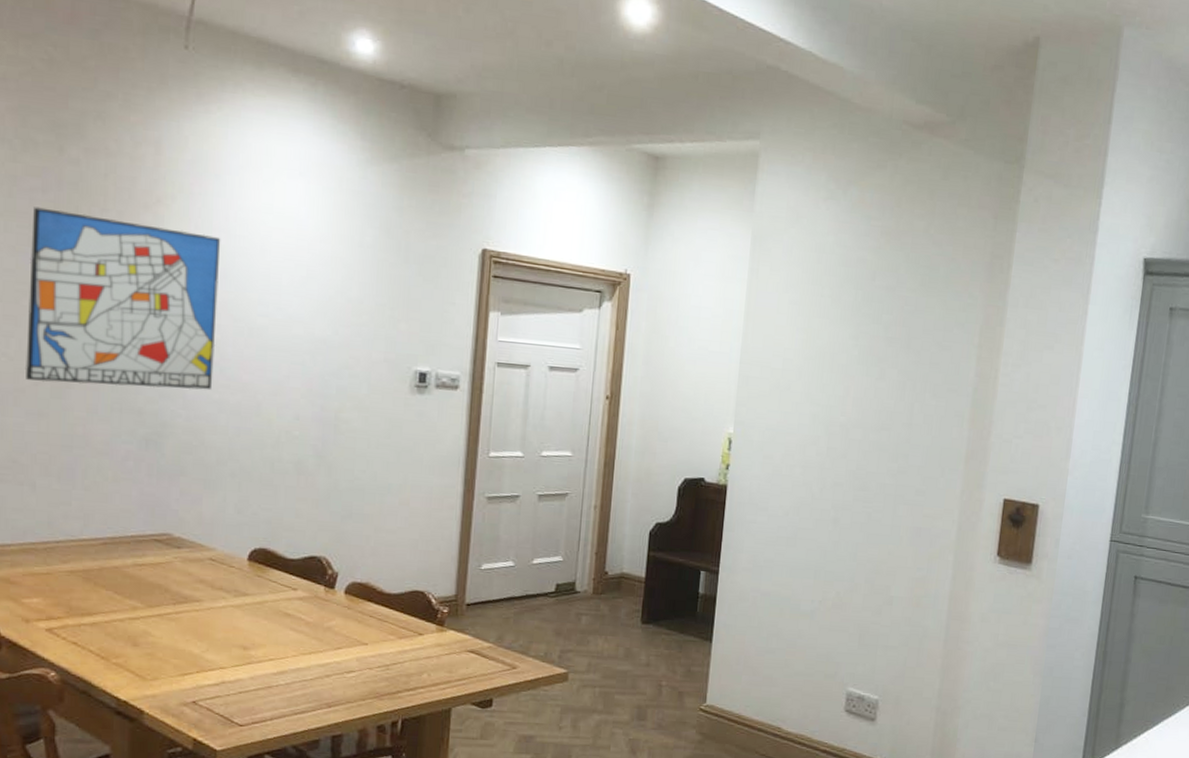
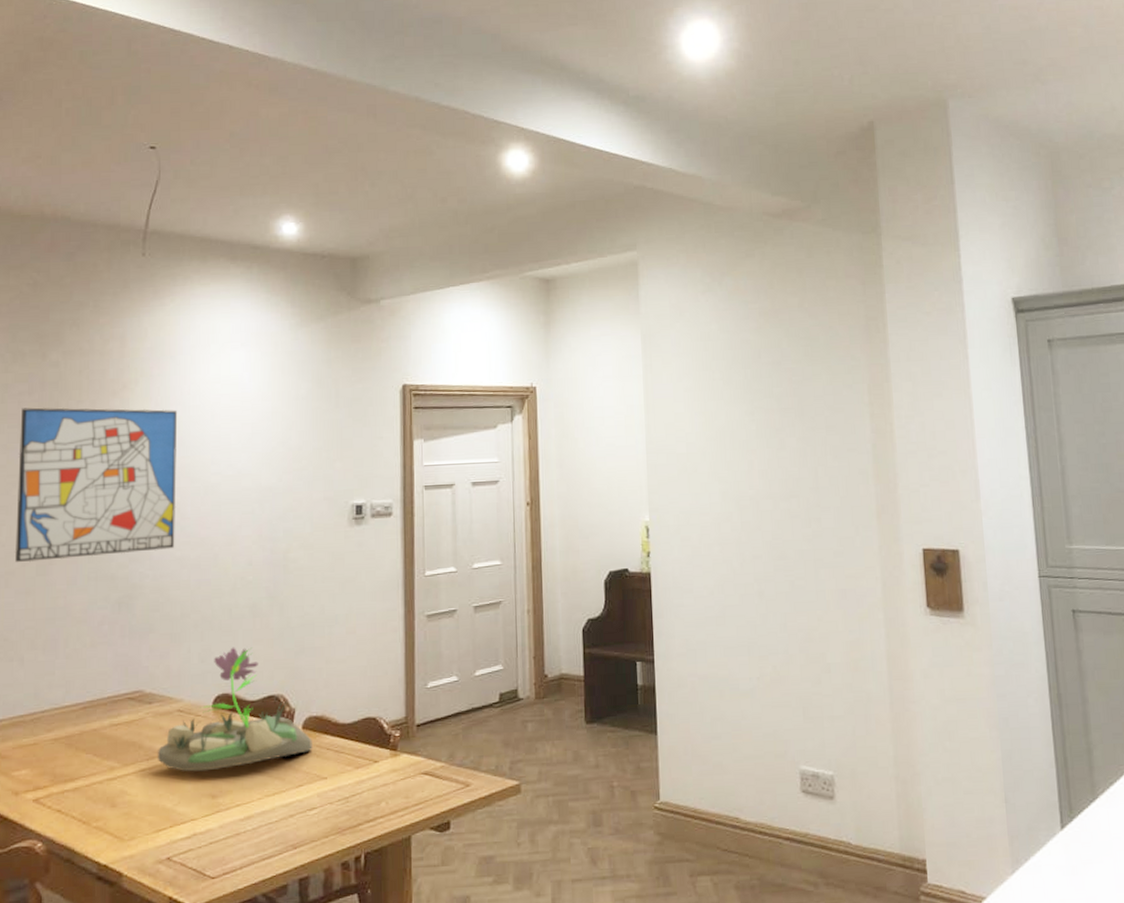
flower arrangement: none [186,502,355,623] -> present [158,647,312,772]

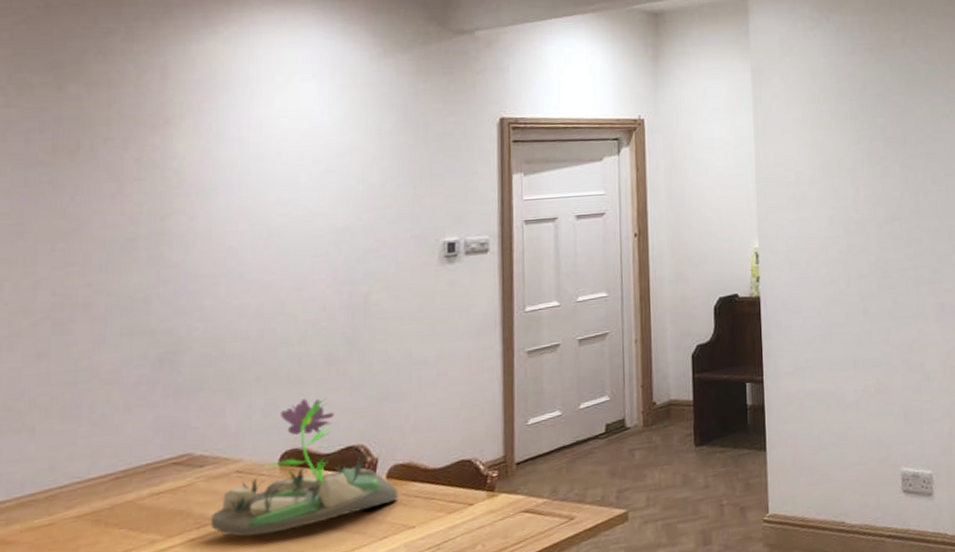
wall art: present [14,407,178,563] -> none [21,146,234,322]

